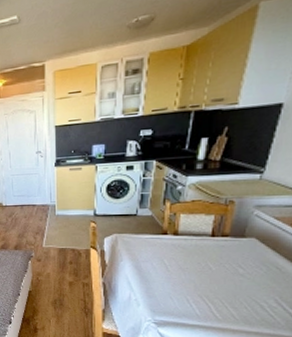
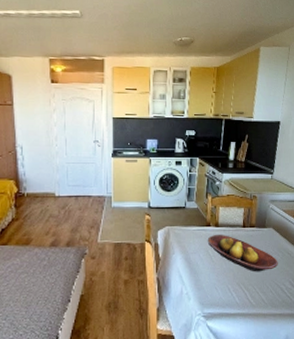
fruit bowl: none [162,243,260,286] -> present [207,234,278,272]

